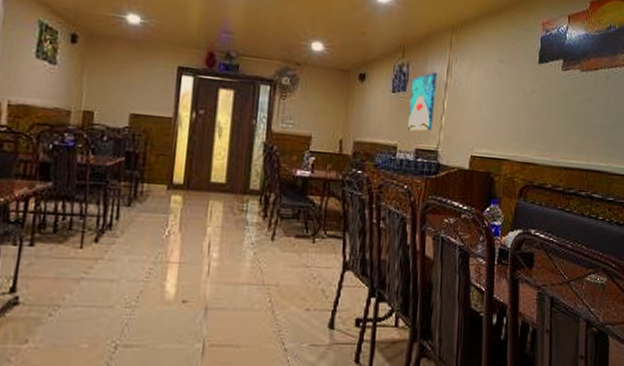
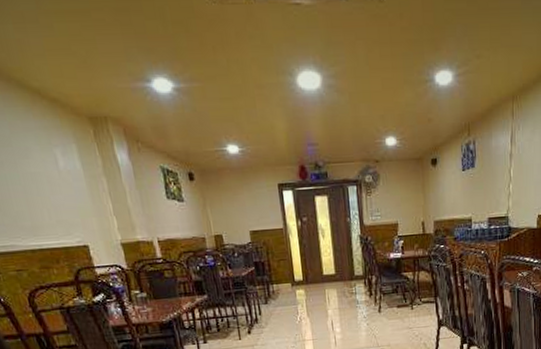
wall art: present [407,72,437,132] -> none [479,145,502,203]

